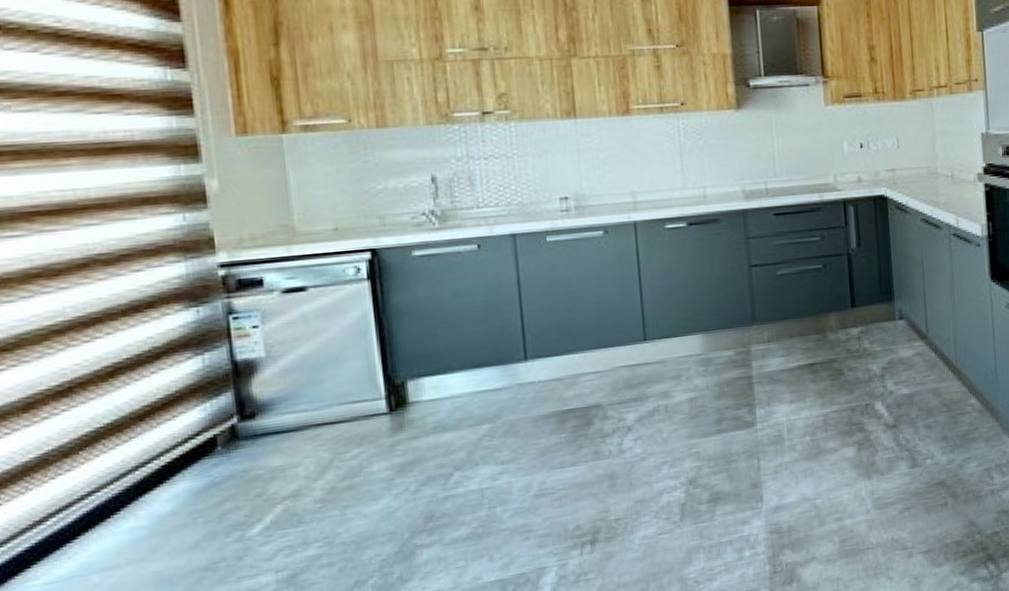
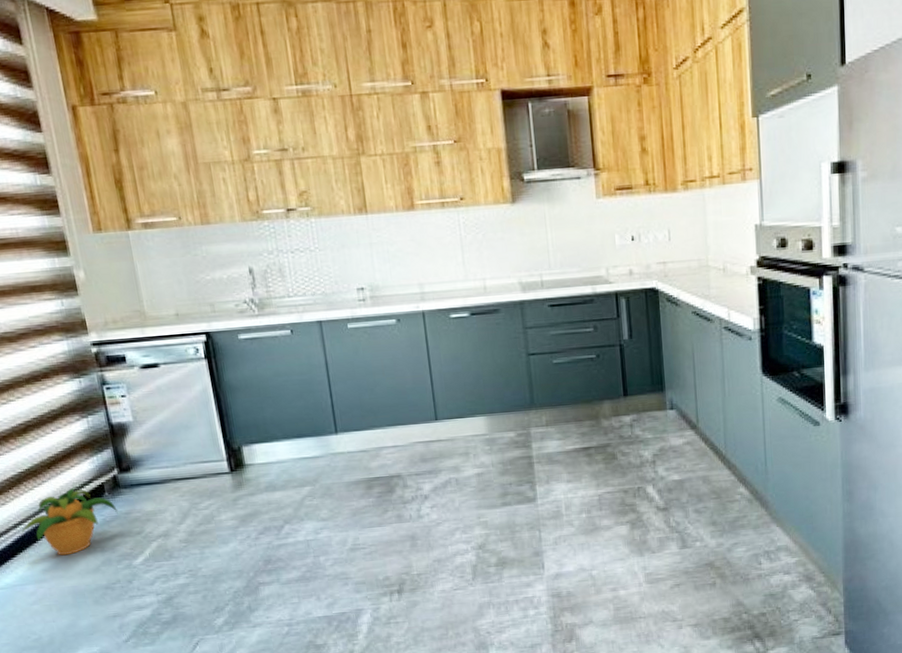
potted plant: none [89,442,233,533] -> present [21,487,118,556]

